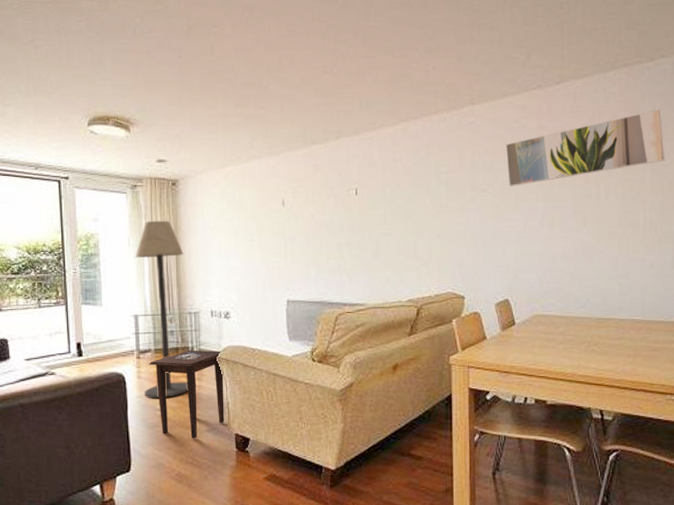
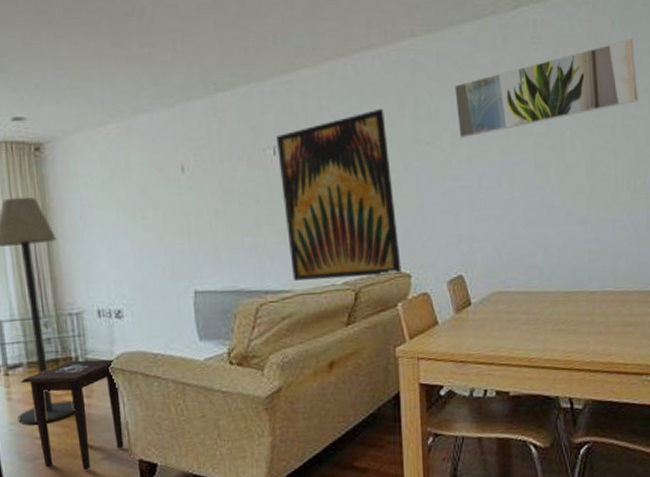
wall art: none [359,160,457,297] -> present [276,108,402,281]

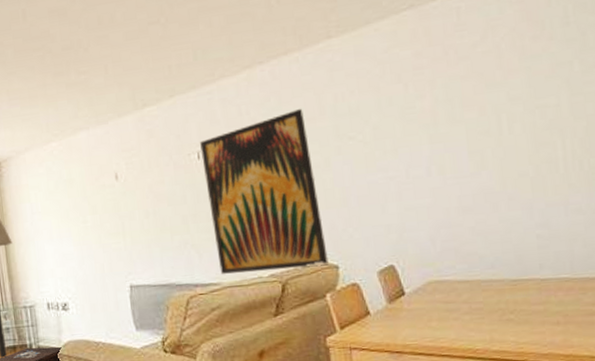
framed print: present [455,39,639,138] -> none [375,13,586,130]

